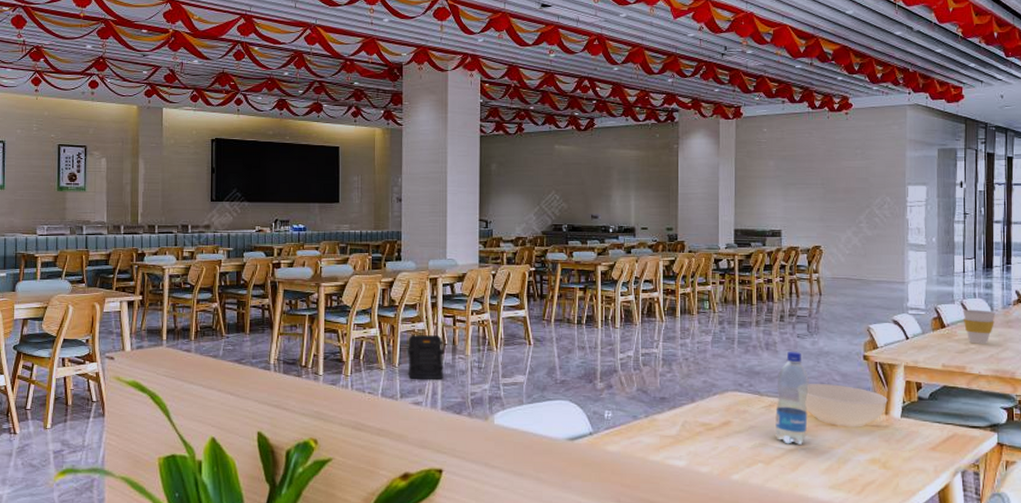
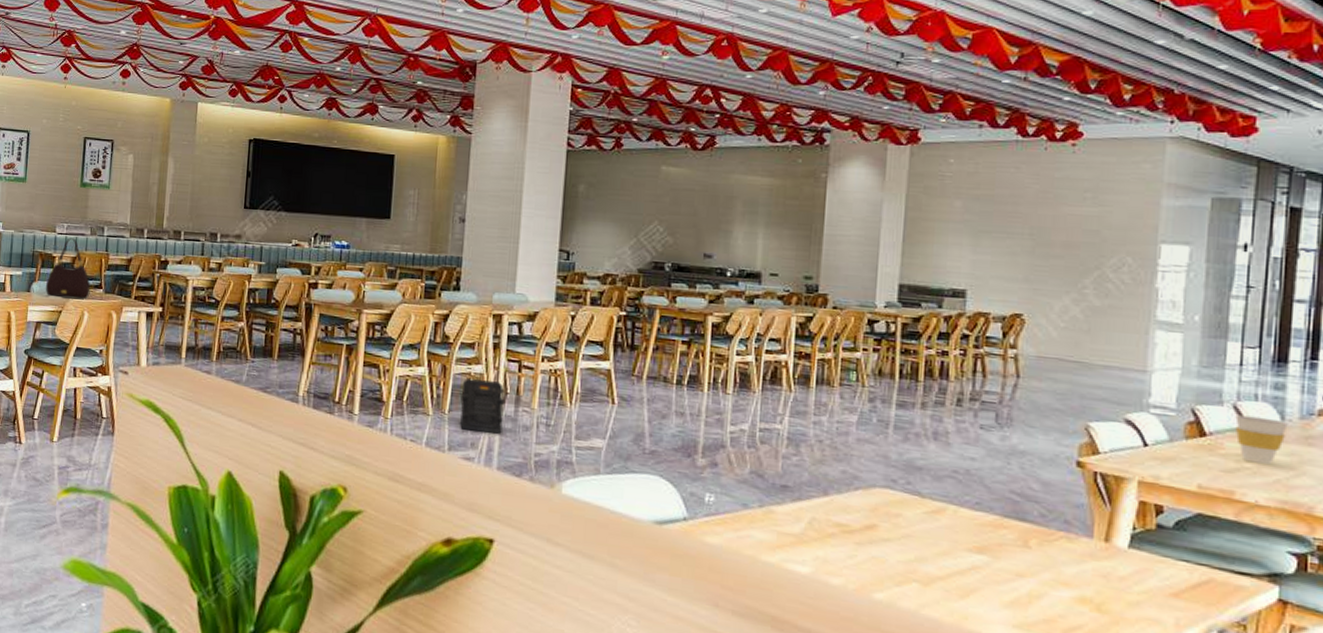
handbag: none [29,238,74,295] -> present [45,238,91,299]
bottle: present [775,351,809,445] -> none [939,444,993,566]
bowl: present [805,384,888,428] -> none [985,489,1110,554]

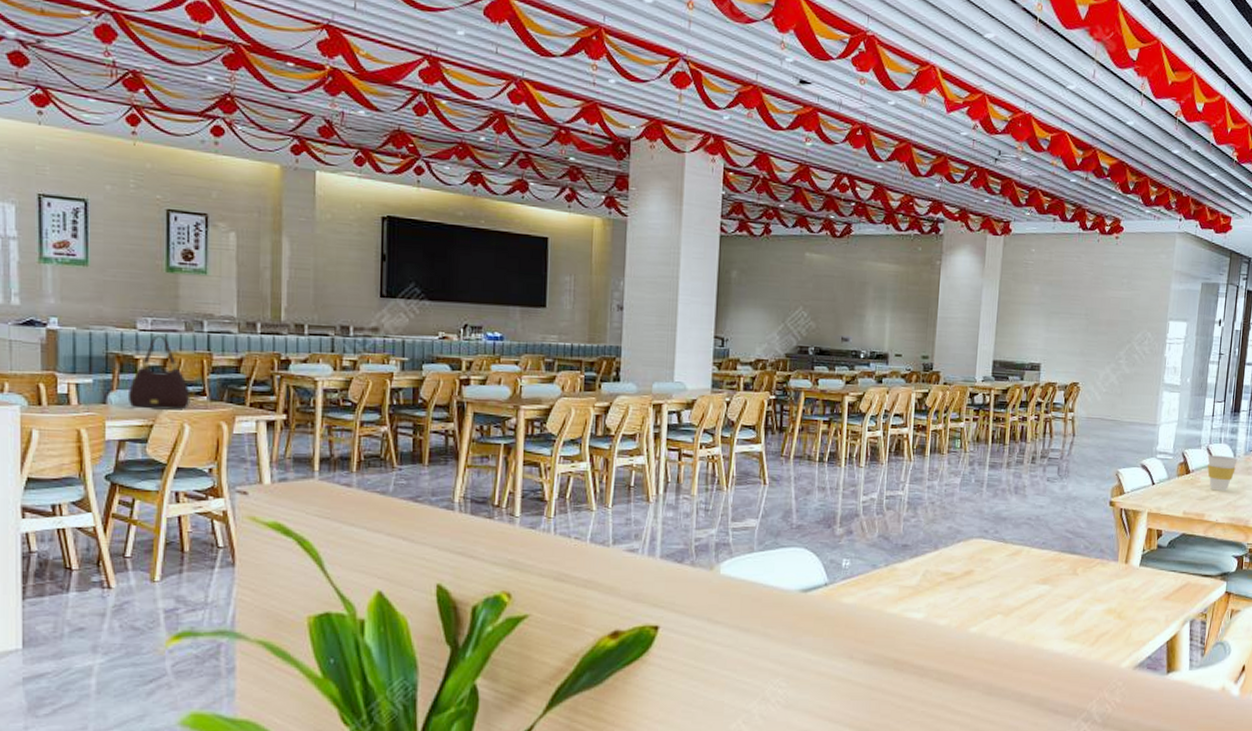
backpack: present [459,379,505,435] -> none [622,471,666,524]

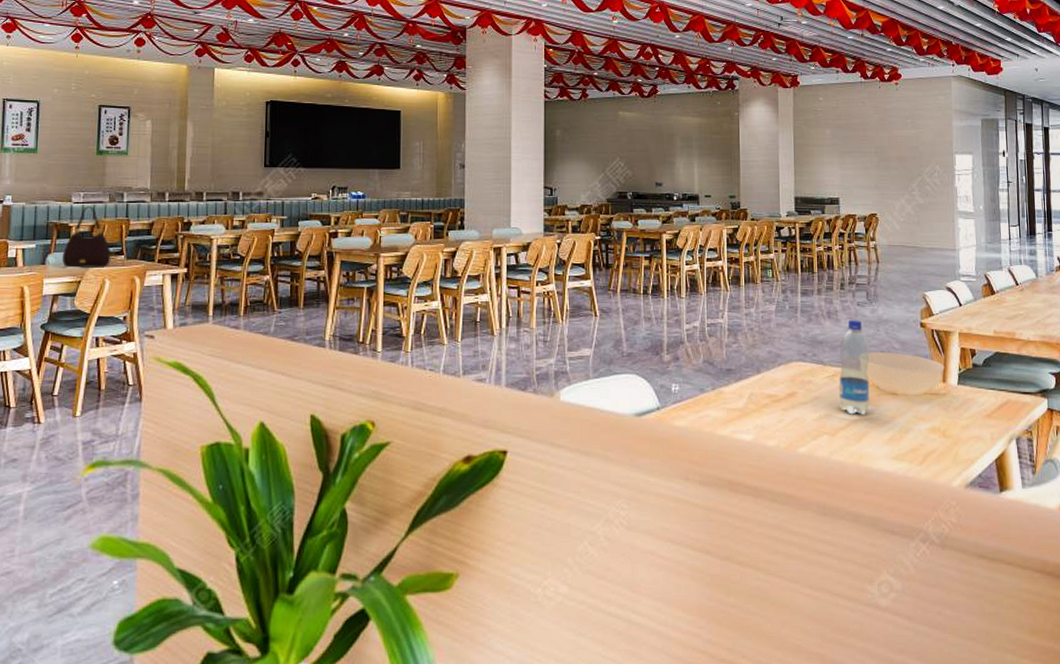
bottle: none [1017,495,1055,595] -> present [839,319,870,415]
bowl: none [1048,531,1129,577] -> present [867,352,945,396]
cup: present [1207,455,1238,491] -> none [1010,276,1040,310]

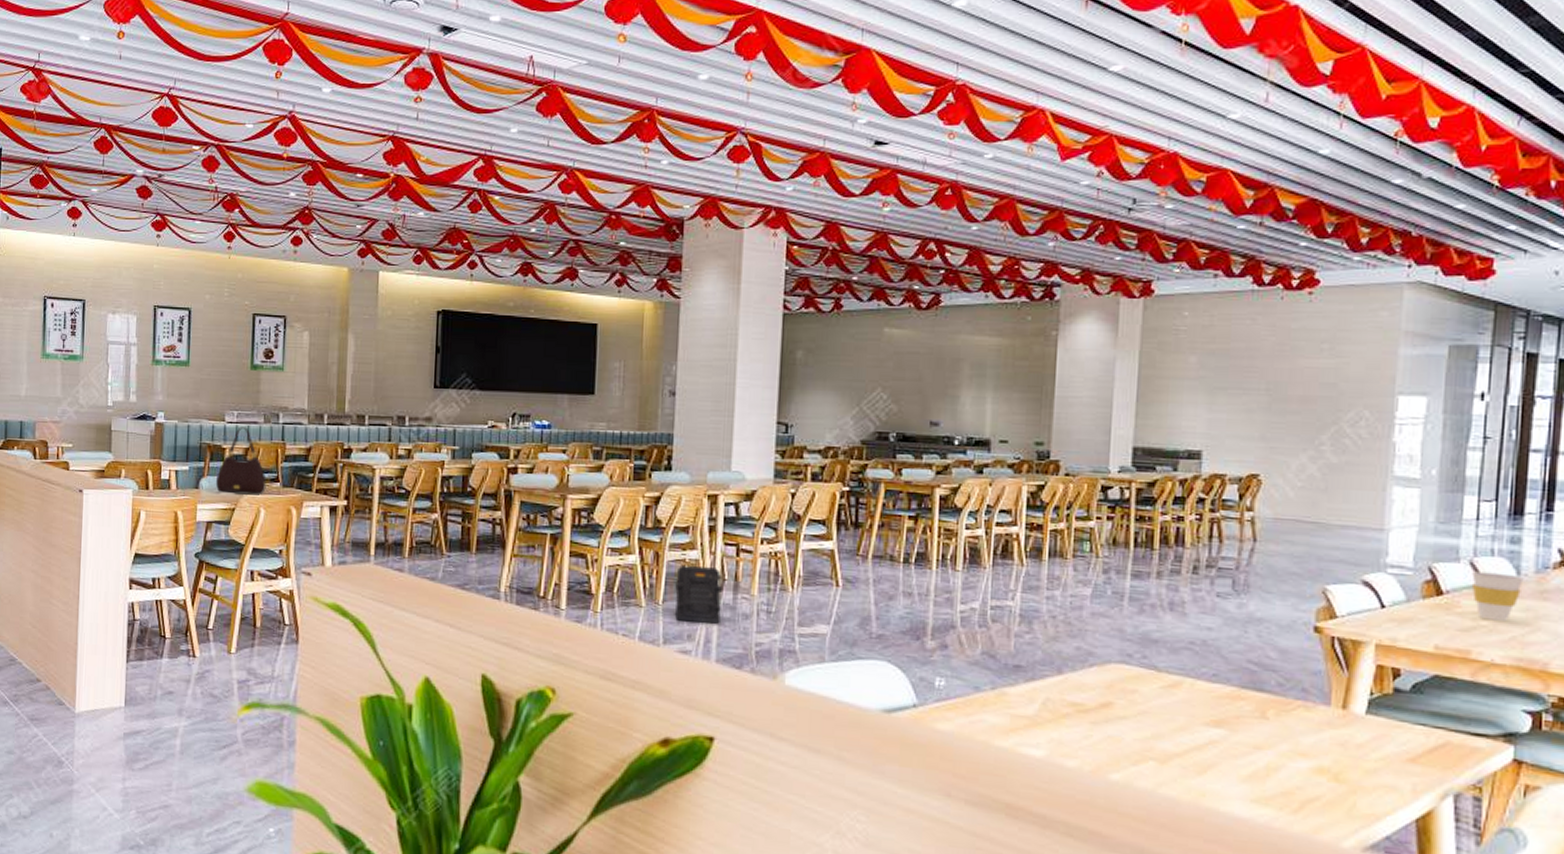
backpack: none [471,308,508,355] -> present [674,566,722,625]
bottle: present [839,319,870,415] -> none [1176,614,1230,741]
bowl: present [867,352,945,396] -> none [1222,660,1347,724]
cup: none [1010,276,1040,310] -> present [1471,571,1524,621]

